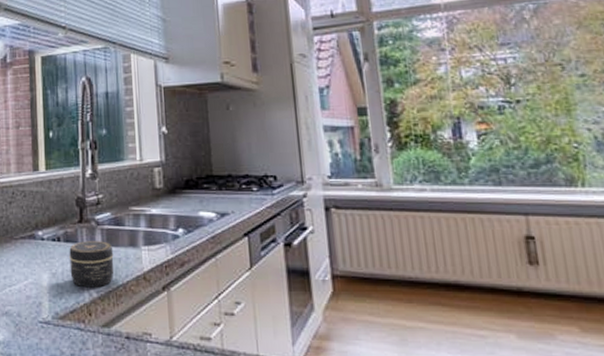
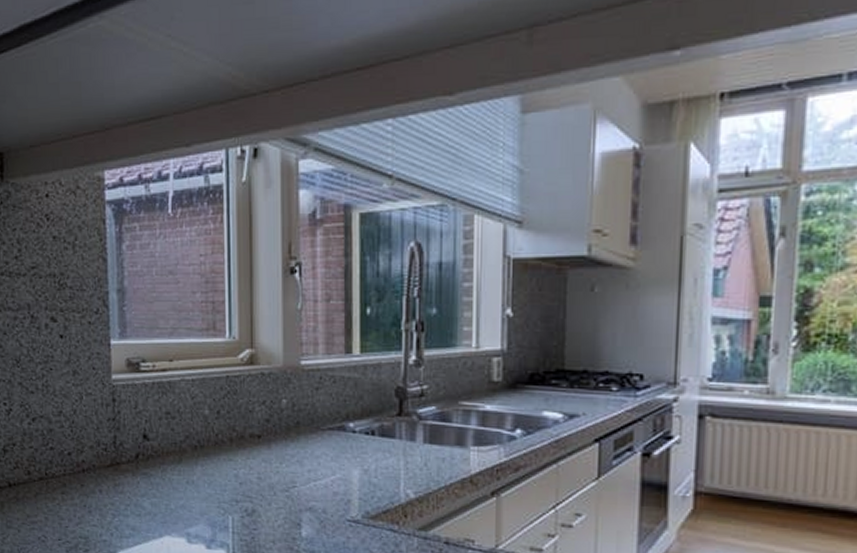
jar: present [69,241,115,288] -> none [385,437,437,488]

